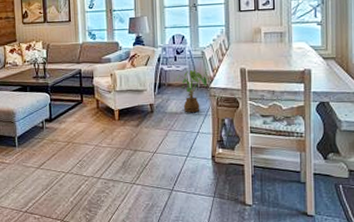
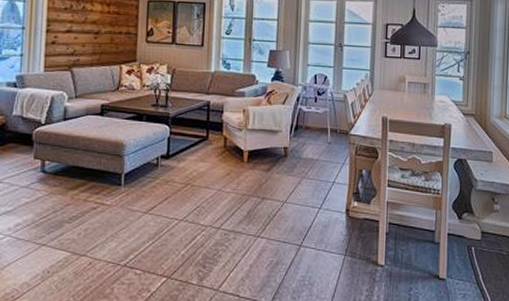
house plant: present [176,69,209,112] -> none [315,113,349,160]

